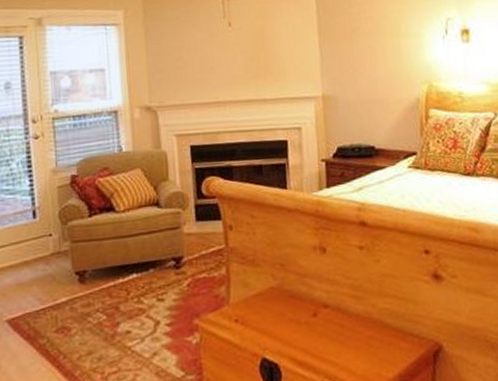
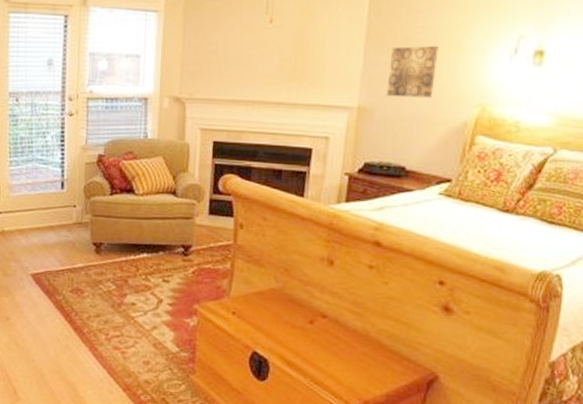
wall art: none [343,33,386,83] -> present [386,45,439,98]

